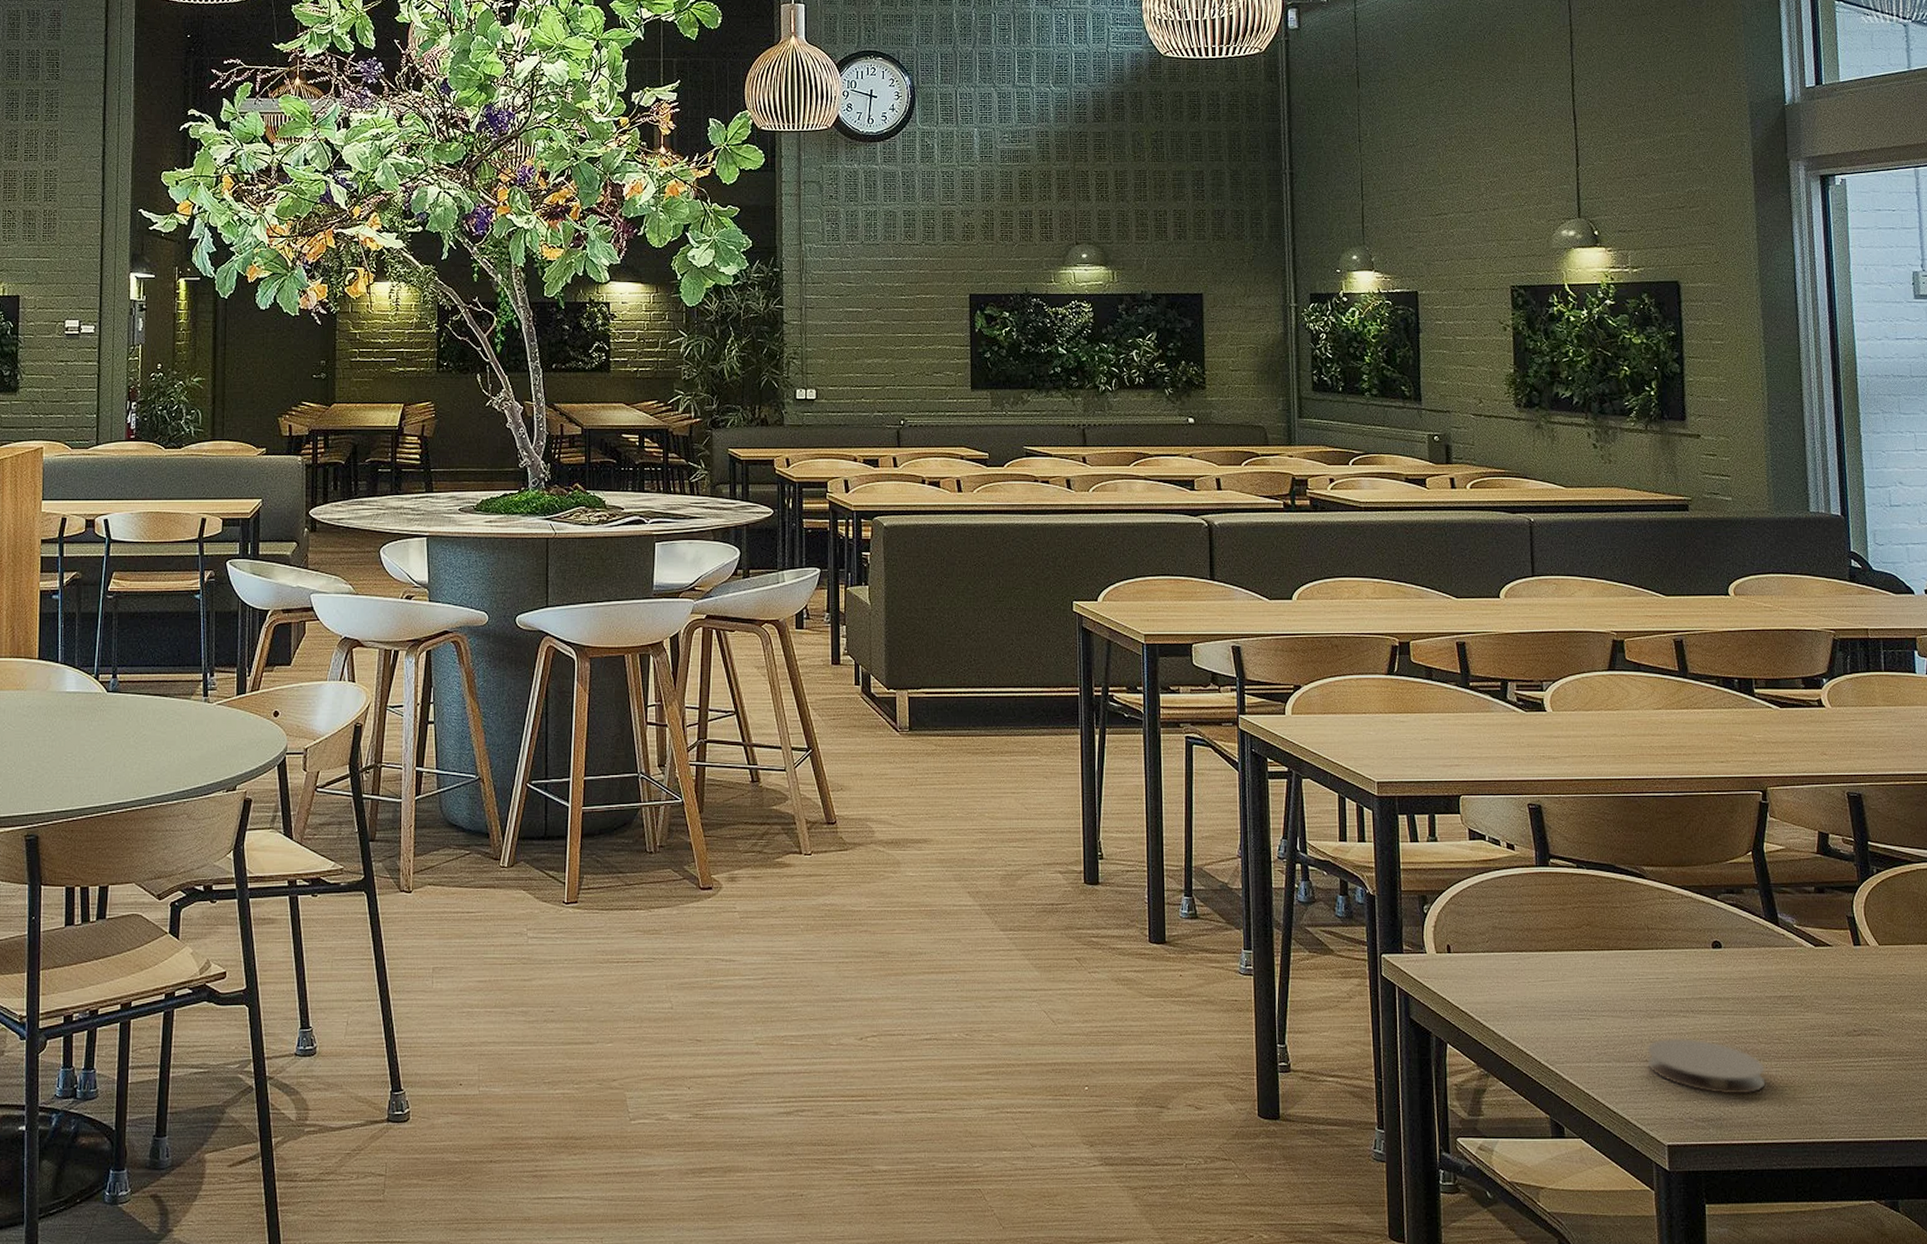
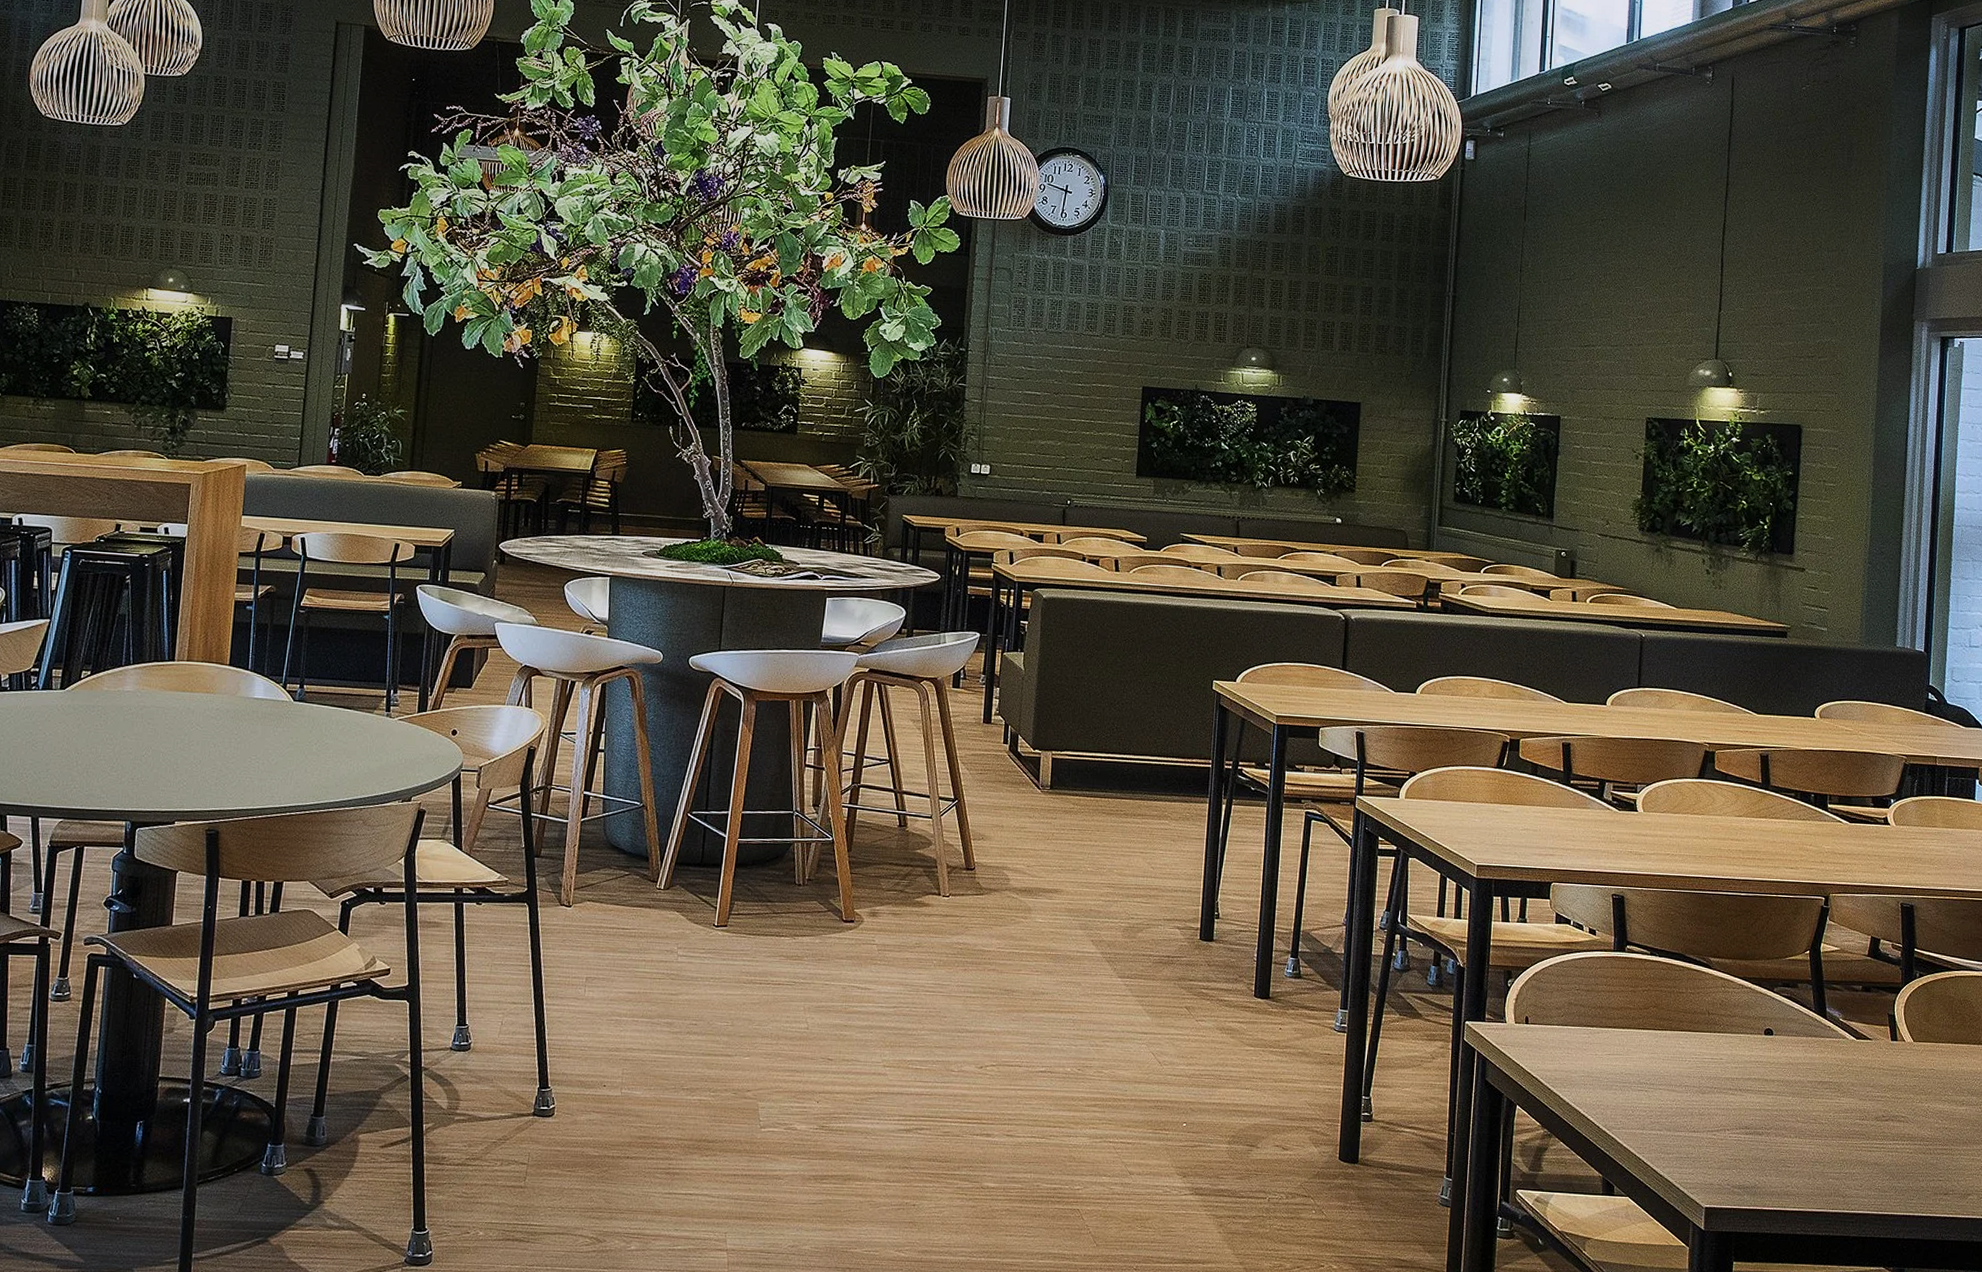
coaster: present [1647,1038,1766,1094] -> none [1695,1112,1799,1167]

